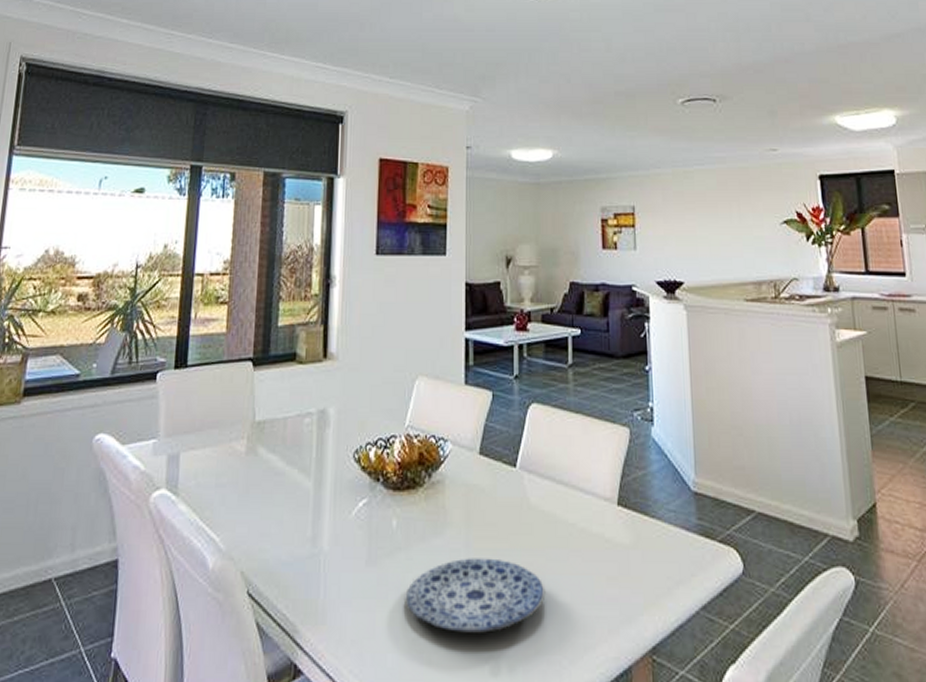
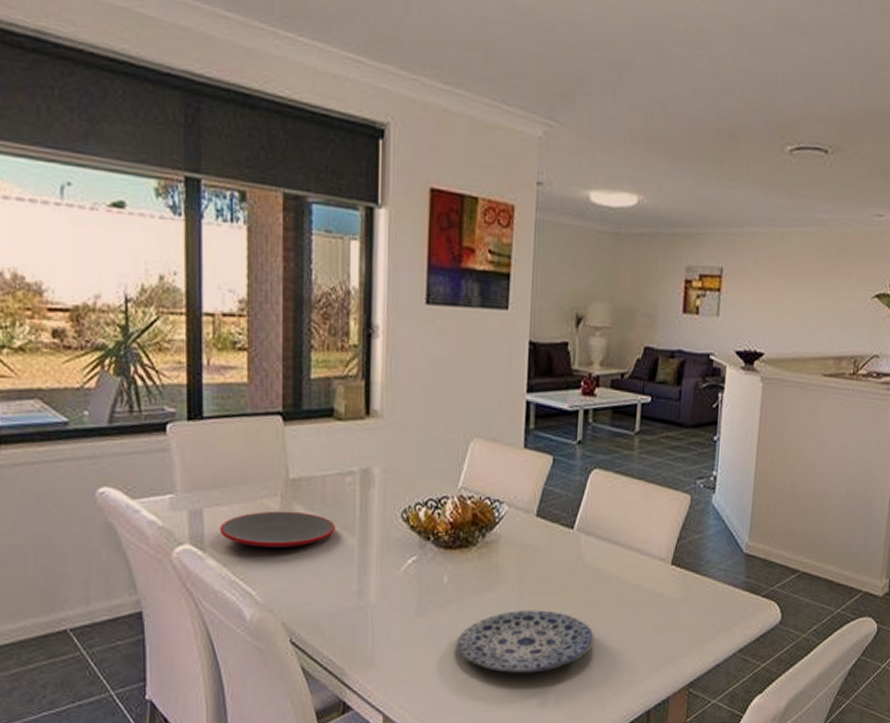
plate: none [192,453,293,491] -> present [220,510,335,548]

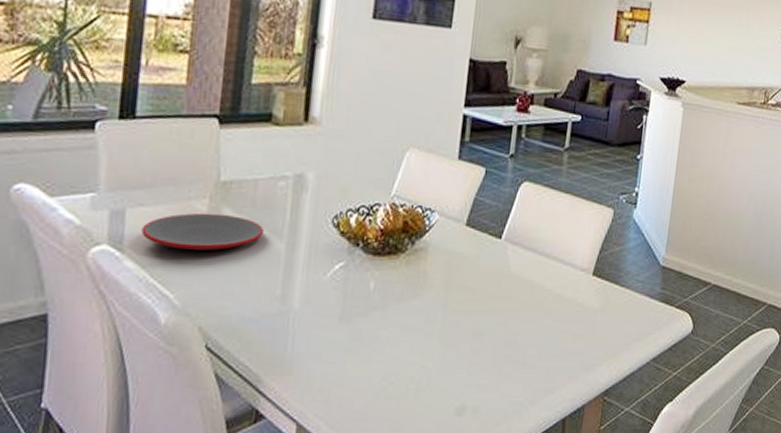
plate: present [456,610,595,673] -> none [377,317,516,381]

